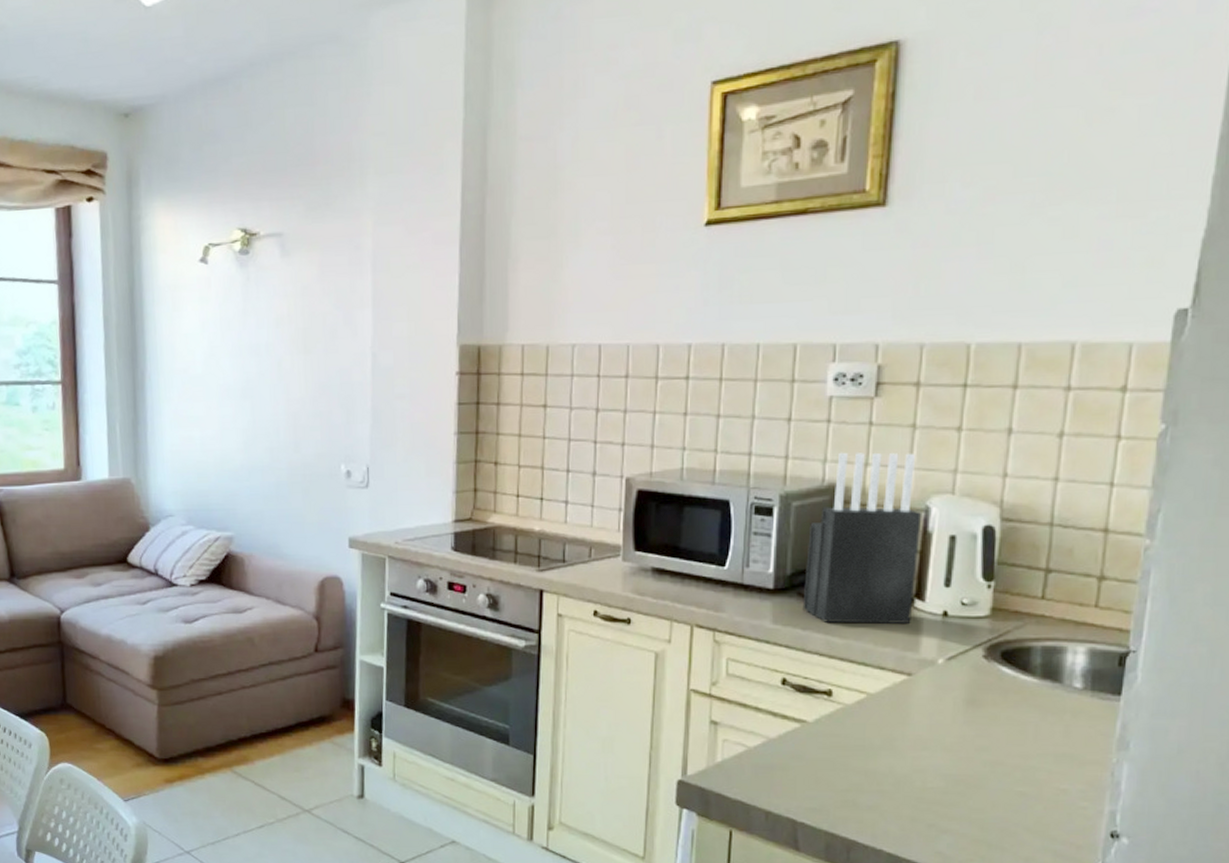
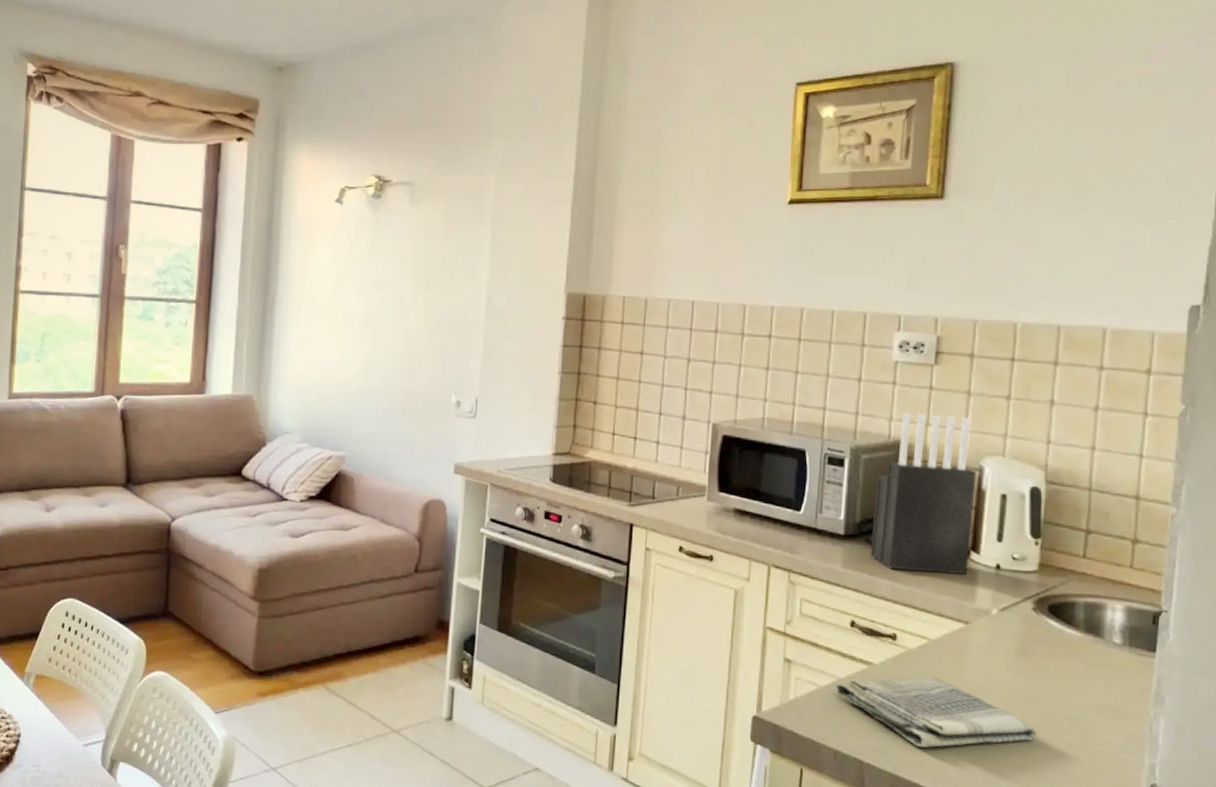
dish towel: none [766,731,986,804] -> present [836,676,1037,748]

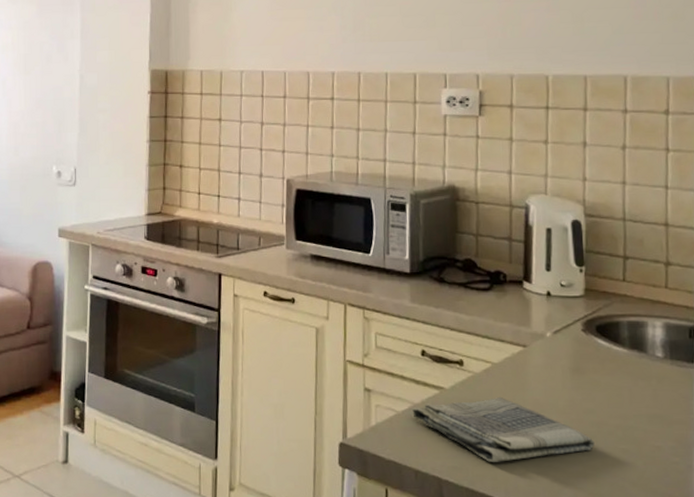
knife block: present [870,412,977,574] -> none [434,159,524,302]

